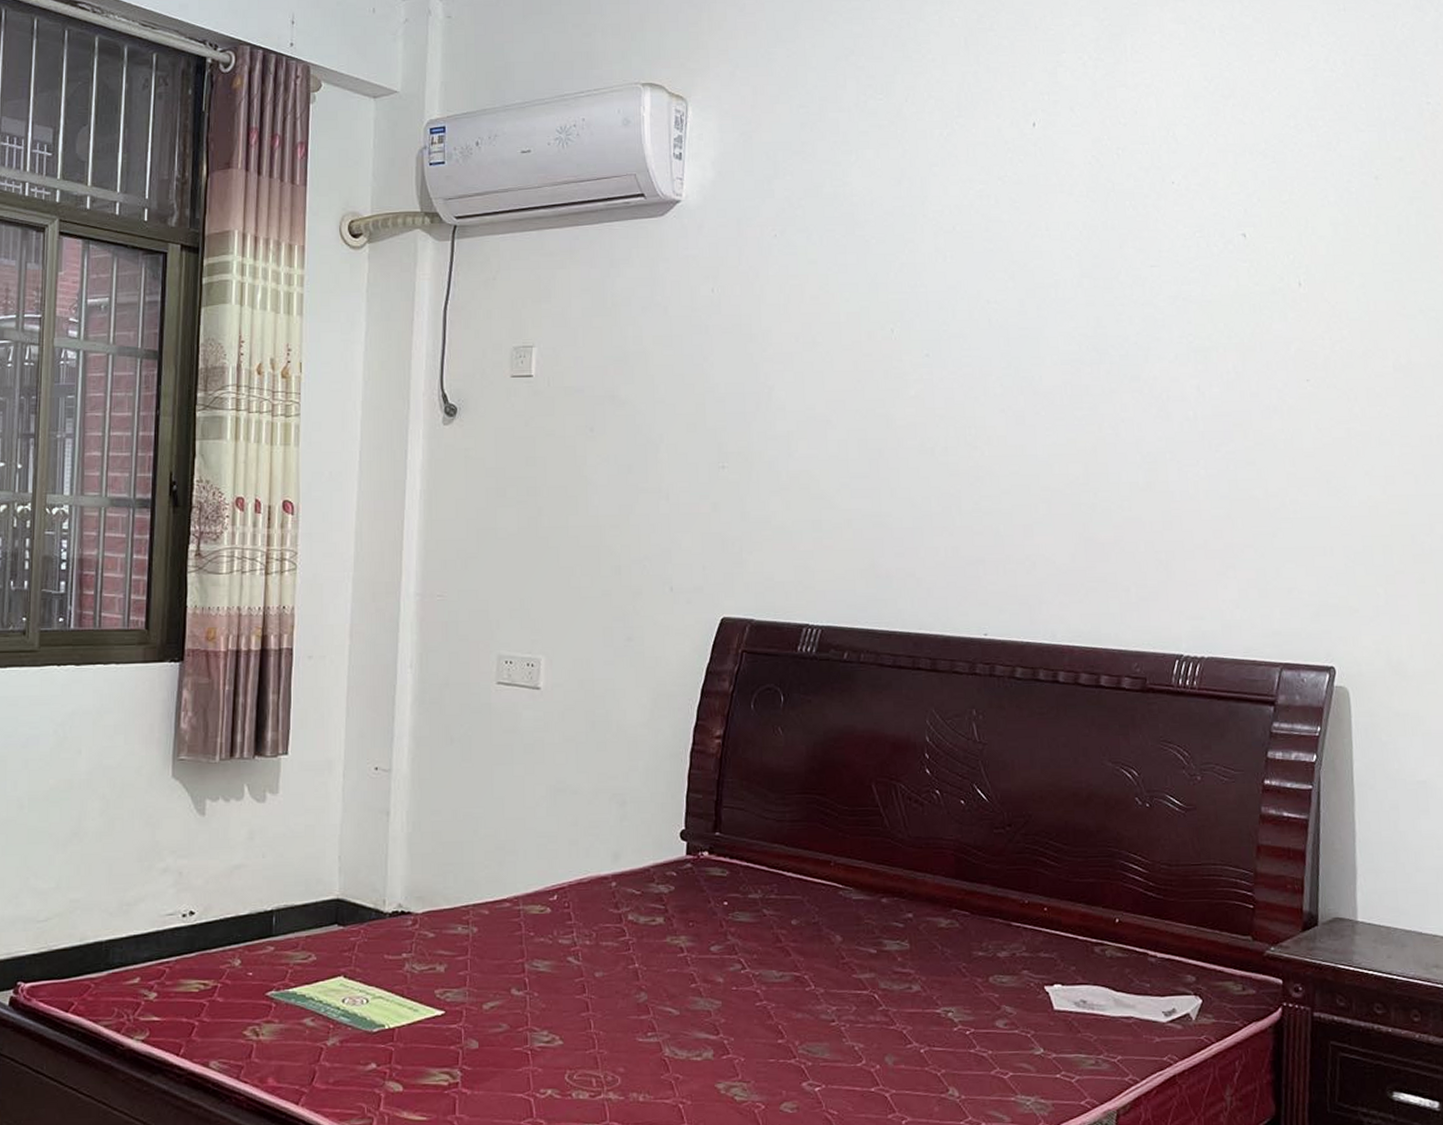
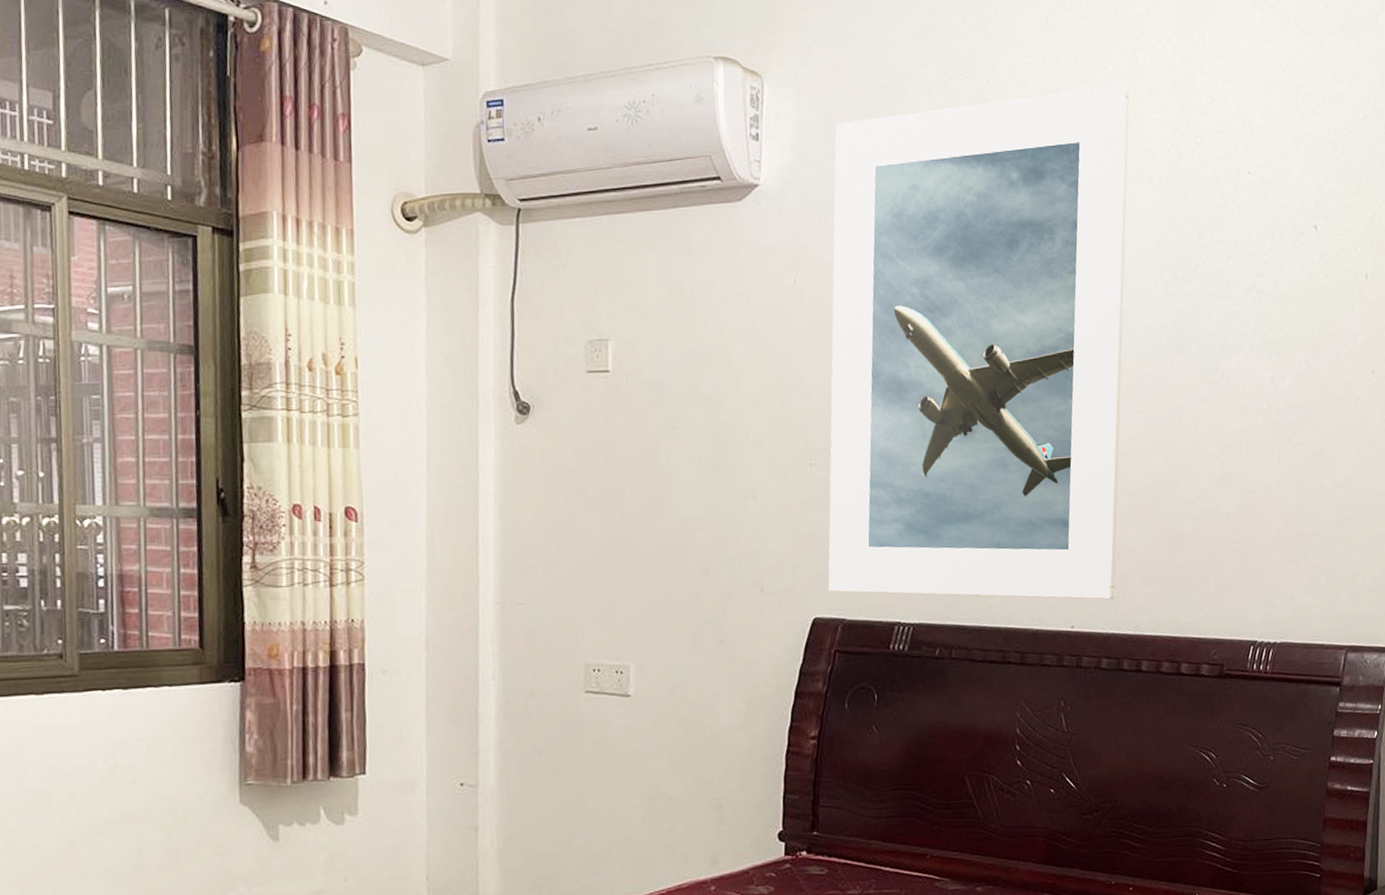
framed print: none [737,100,1050,608] -> present [828,85,1130,600]

